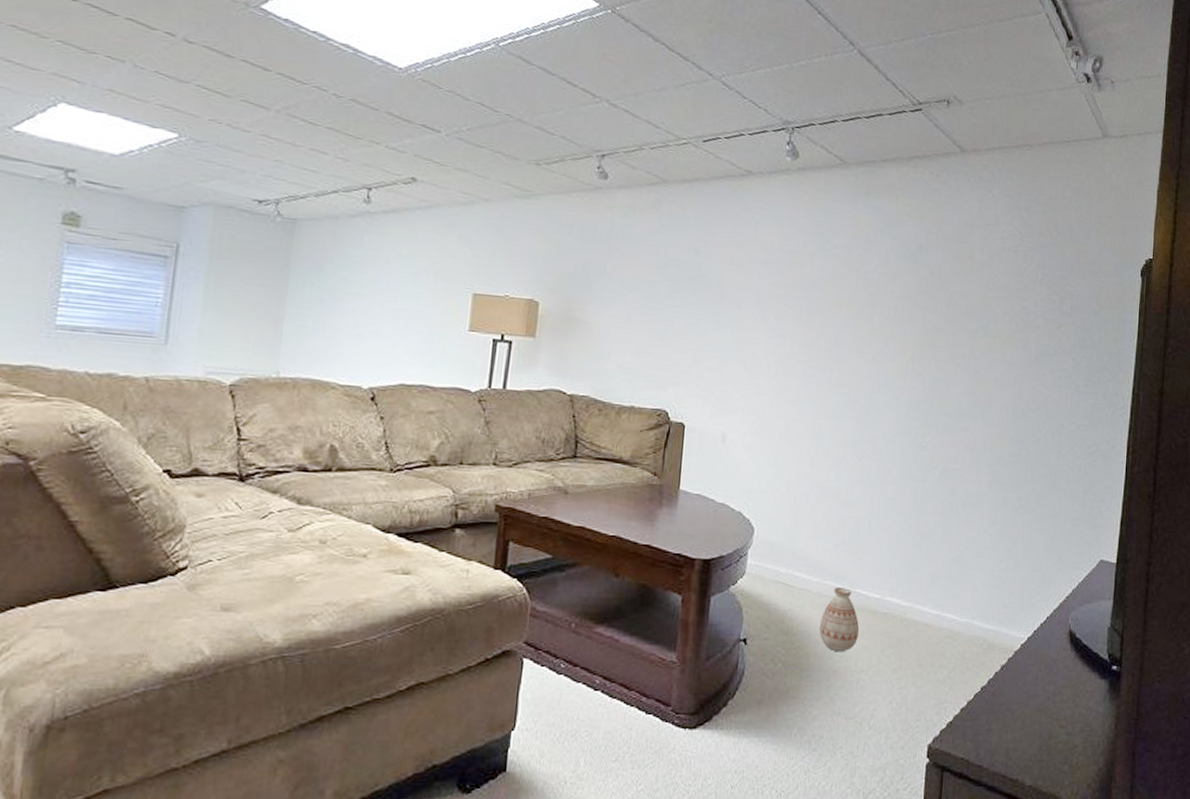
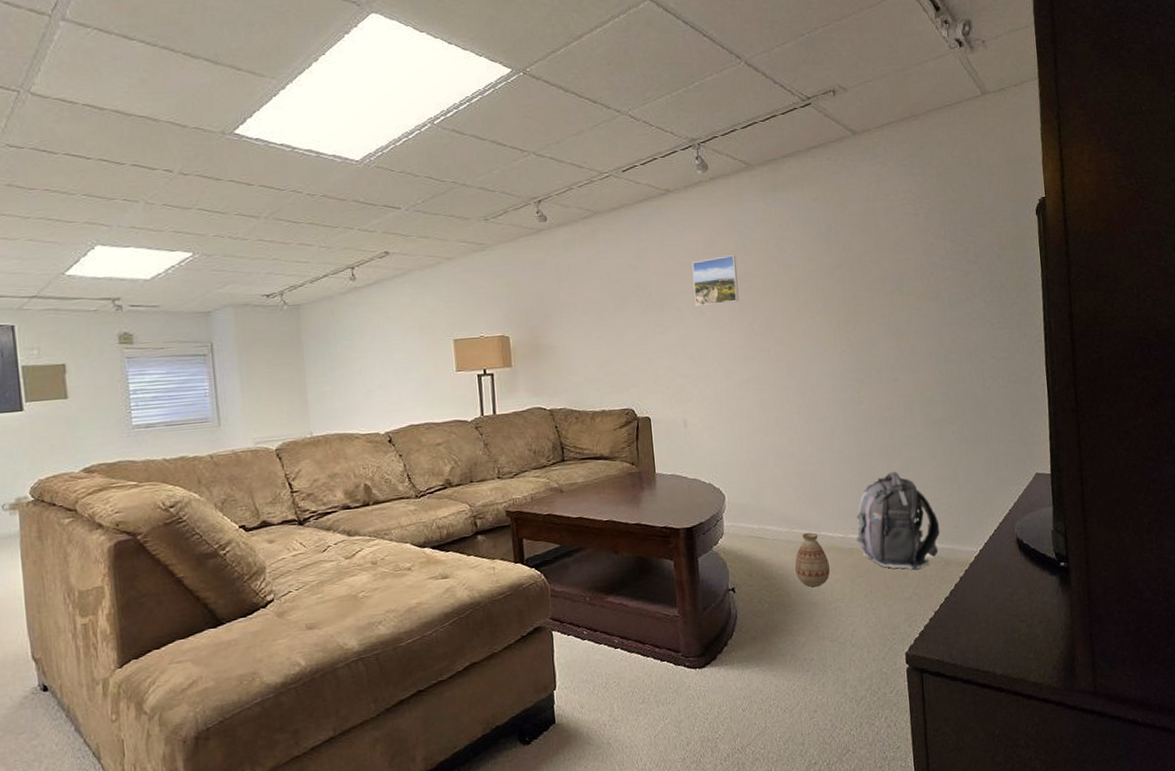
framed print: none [758,256,813,311] -> present [691,255,739,307]
backpack: none [893,531,988,650] -> present [856,471,940,570]

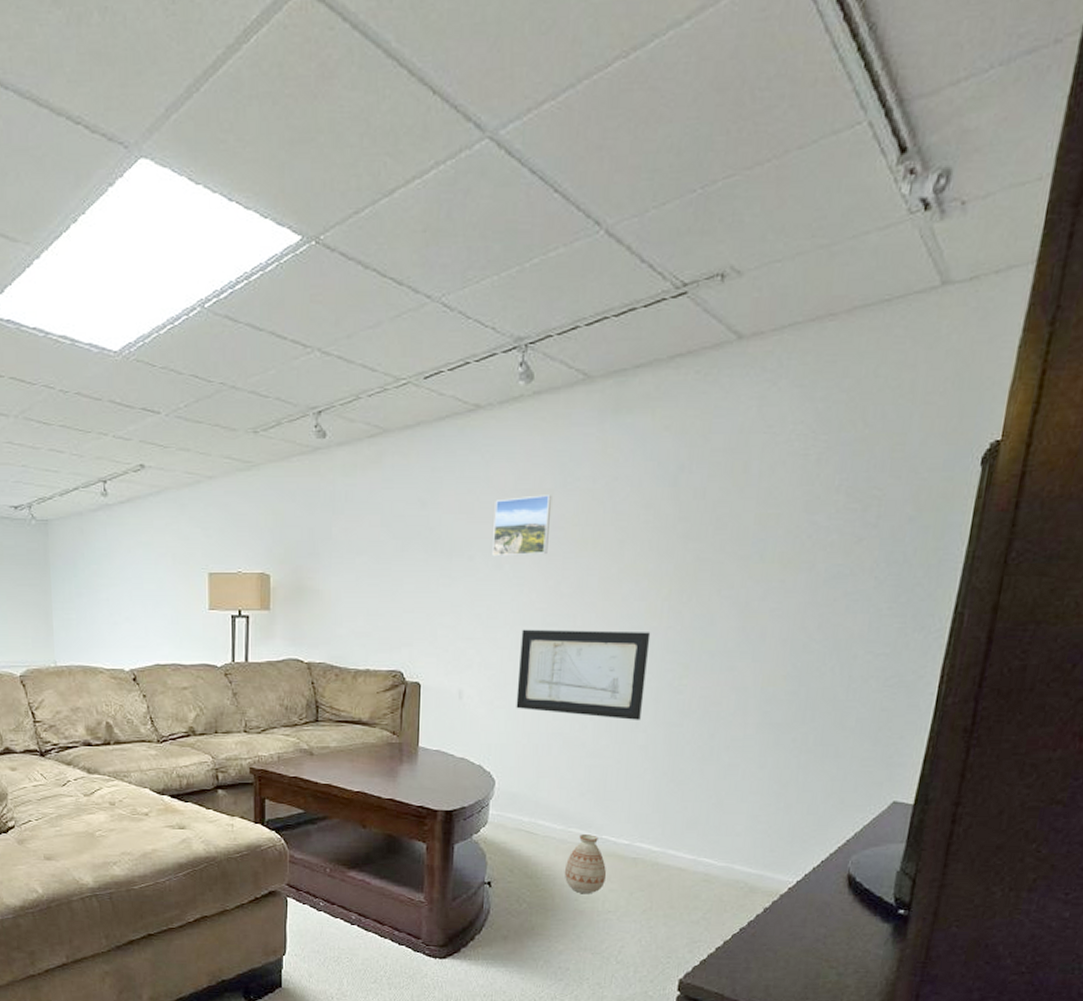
wall art: none [728,357,834,431] -> present [516,629,651,720]
backpack: present [856,471,940,570] -> none [644,777,752,893]

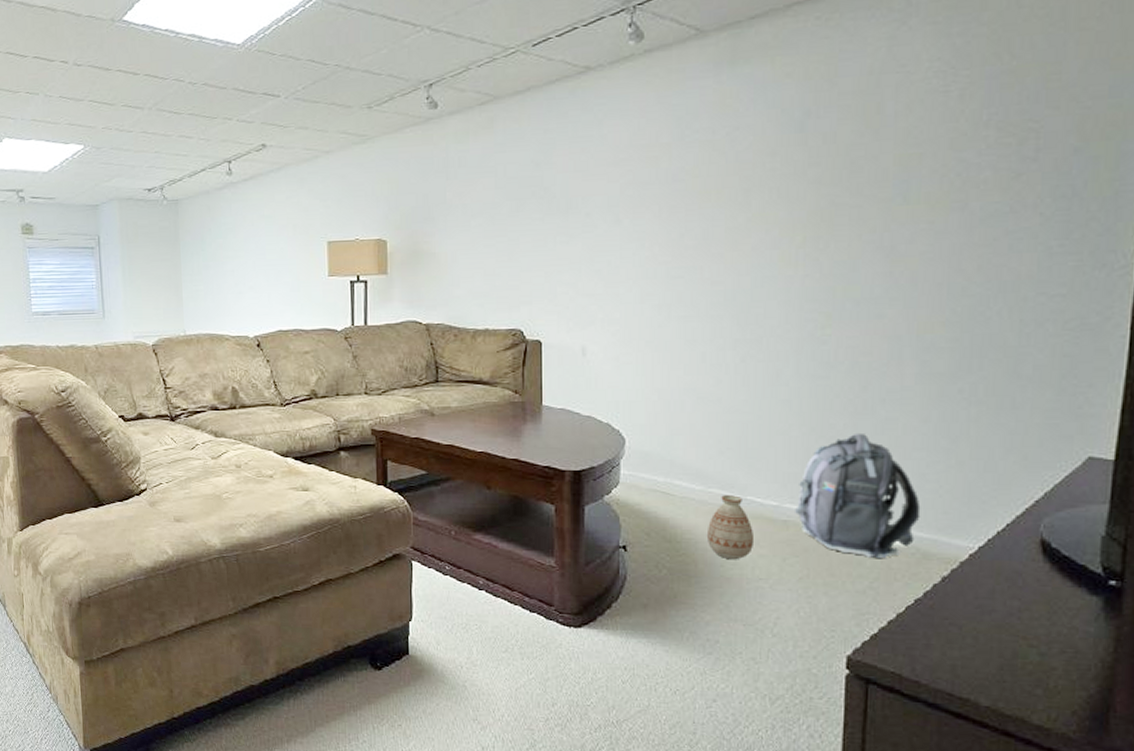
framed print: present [492,495,553,557] -> none [610,148,670,212]
wall art: present [516,629,651,720] -> none [643,281,786,373]
backpack: none [644,777,752,893] -> present [795,432,921,559]

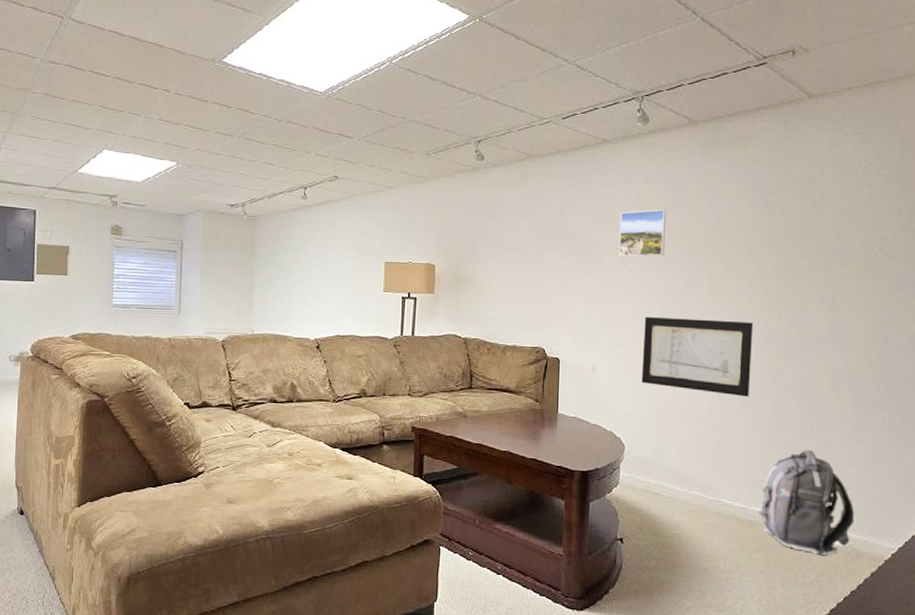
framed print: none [610,148,670,212] -> present [619,209,667,257]
wall art: none [643,281,786,373] -> present [641,316,754,397]
vase: present [706,495,755,560] -> none [688,497,727,554]

